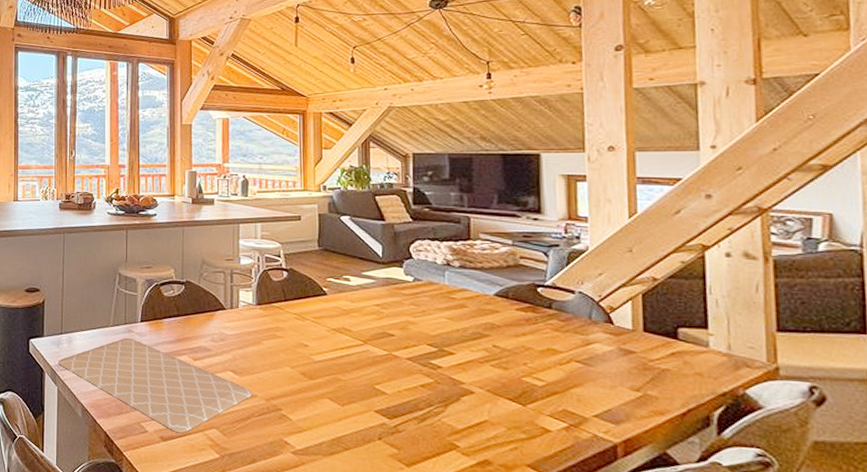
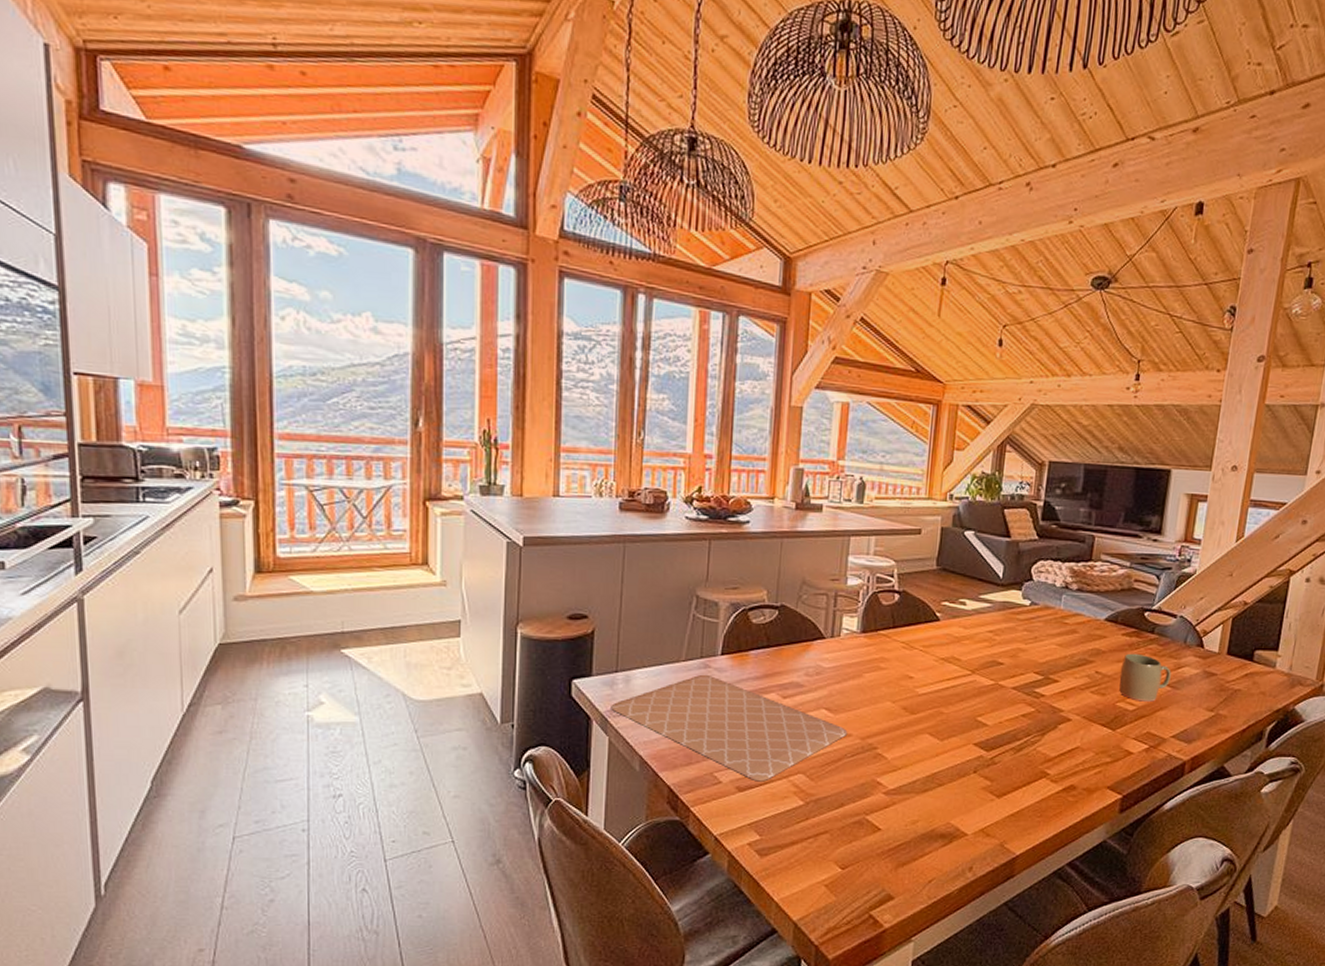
mug: none [520,328,580,378] -> present [1119,653,1171,702]

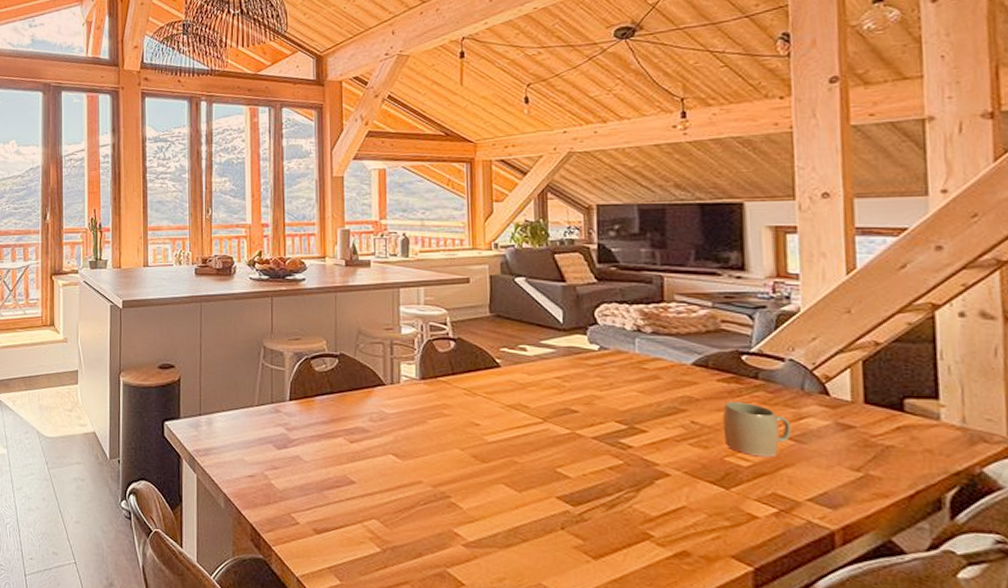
placemat: present [611,674,848,782] -> none [197,418,418,525]

